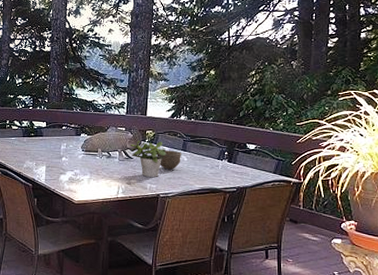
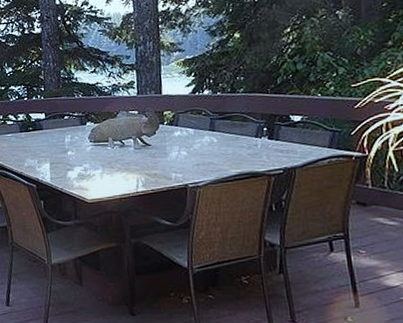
potted plant: present [130,140,167,178] -> none [146,122,191,166]
bowl: present [157,150,182,170] -> none [179,131,210,155]

